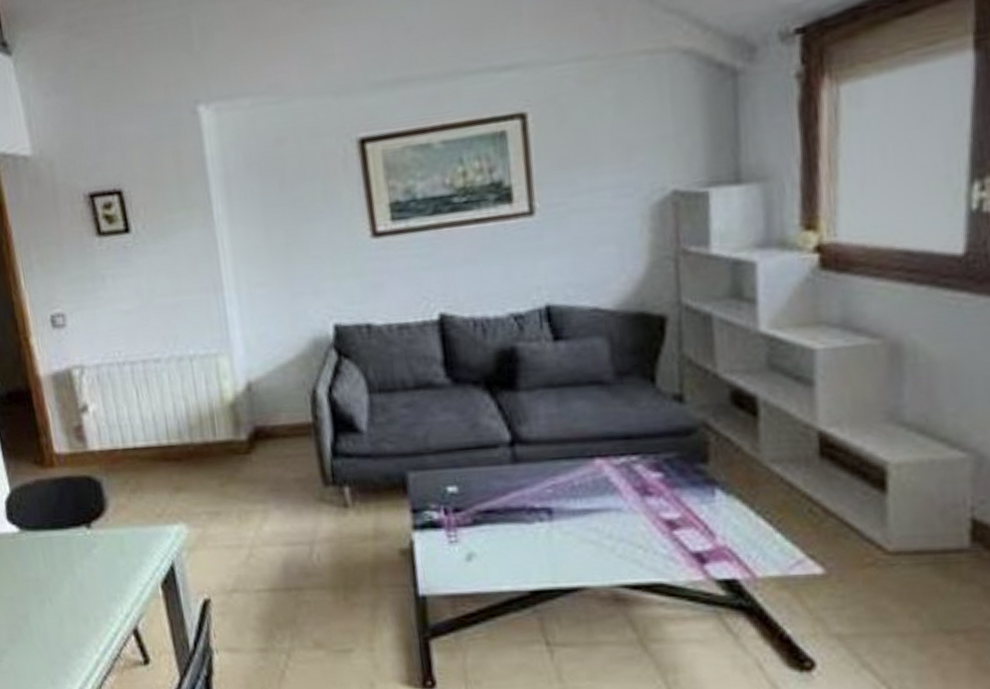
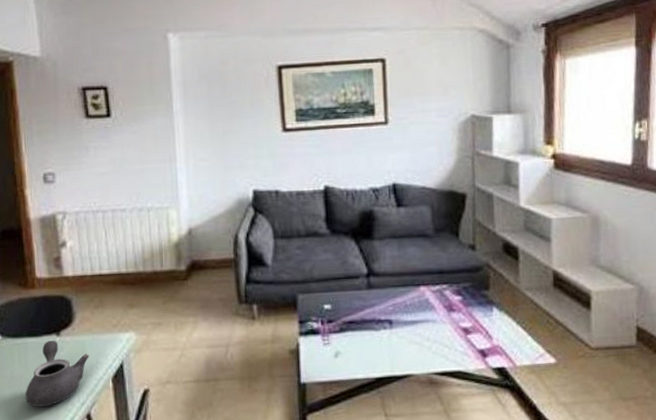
teapot: none [55,534,130,618] -> present [25,340,90,407]

